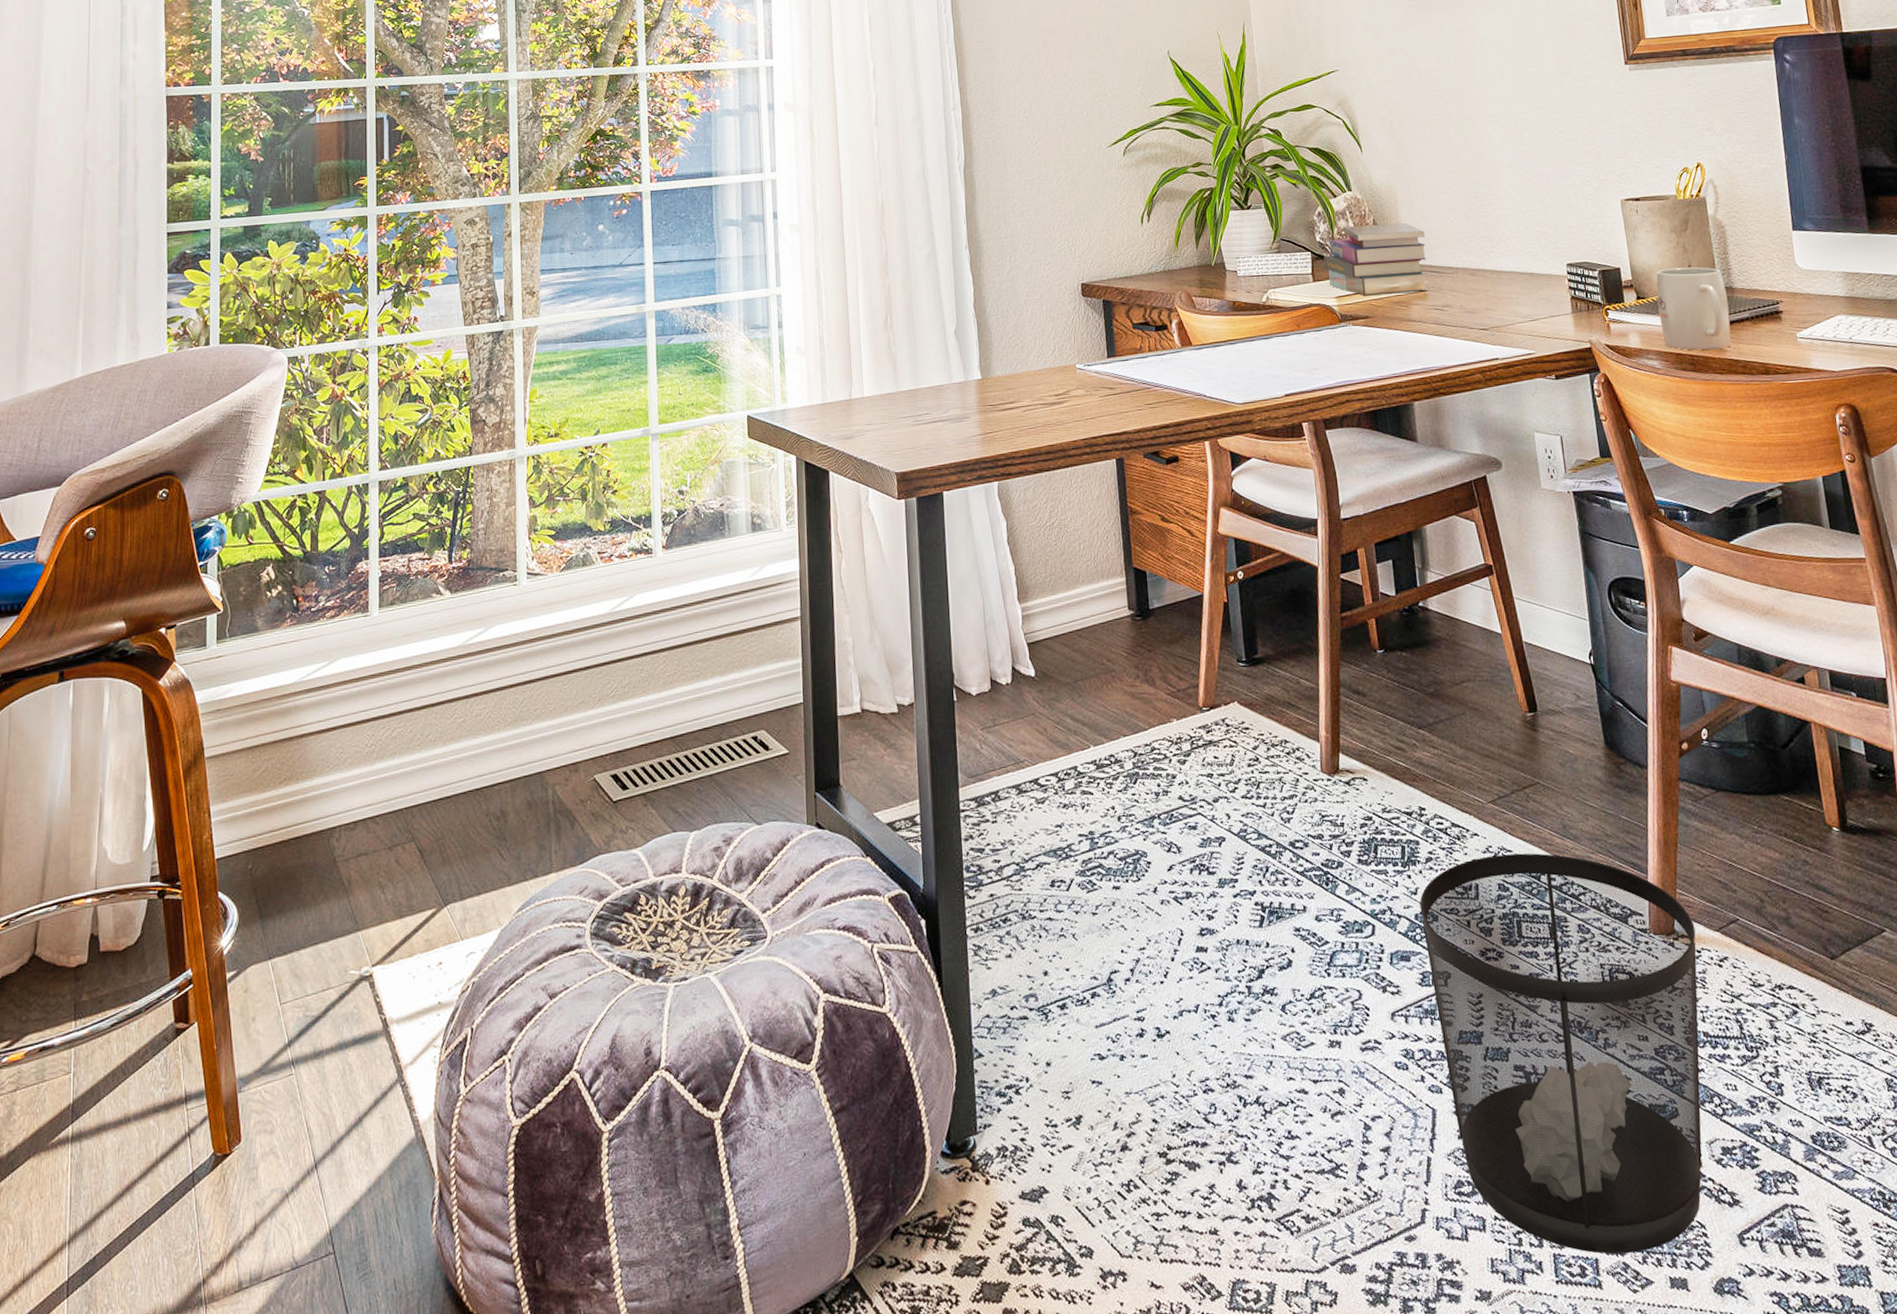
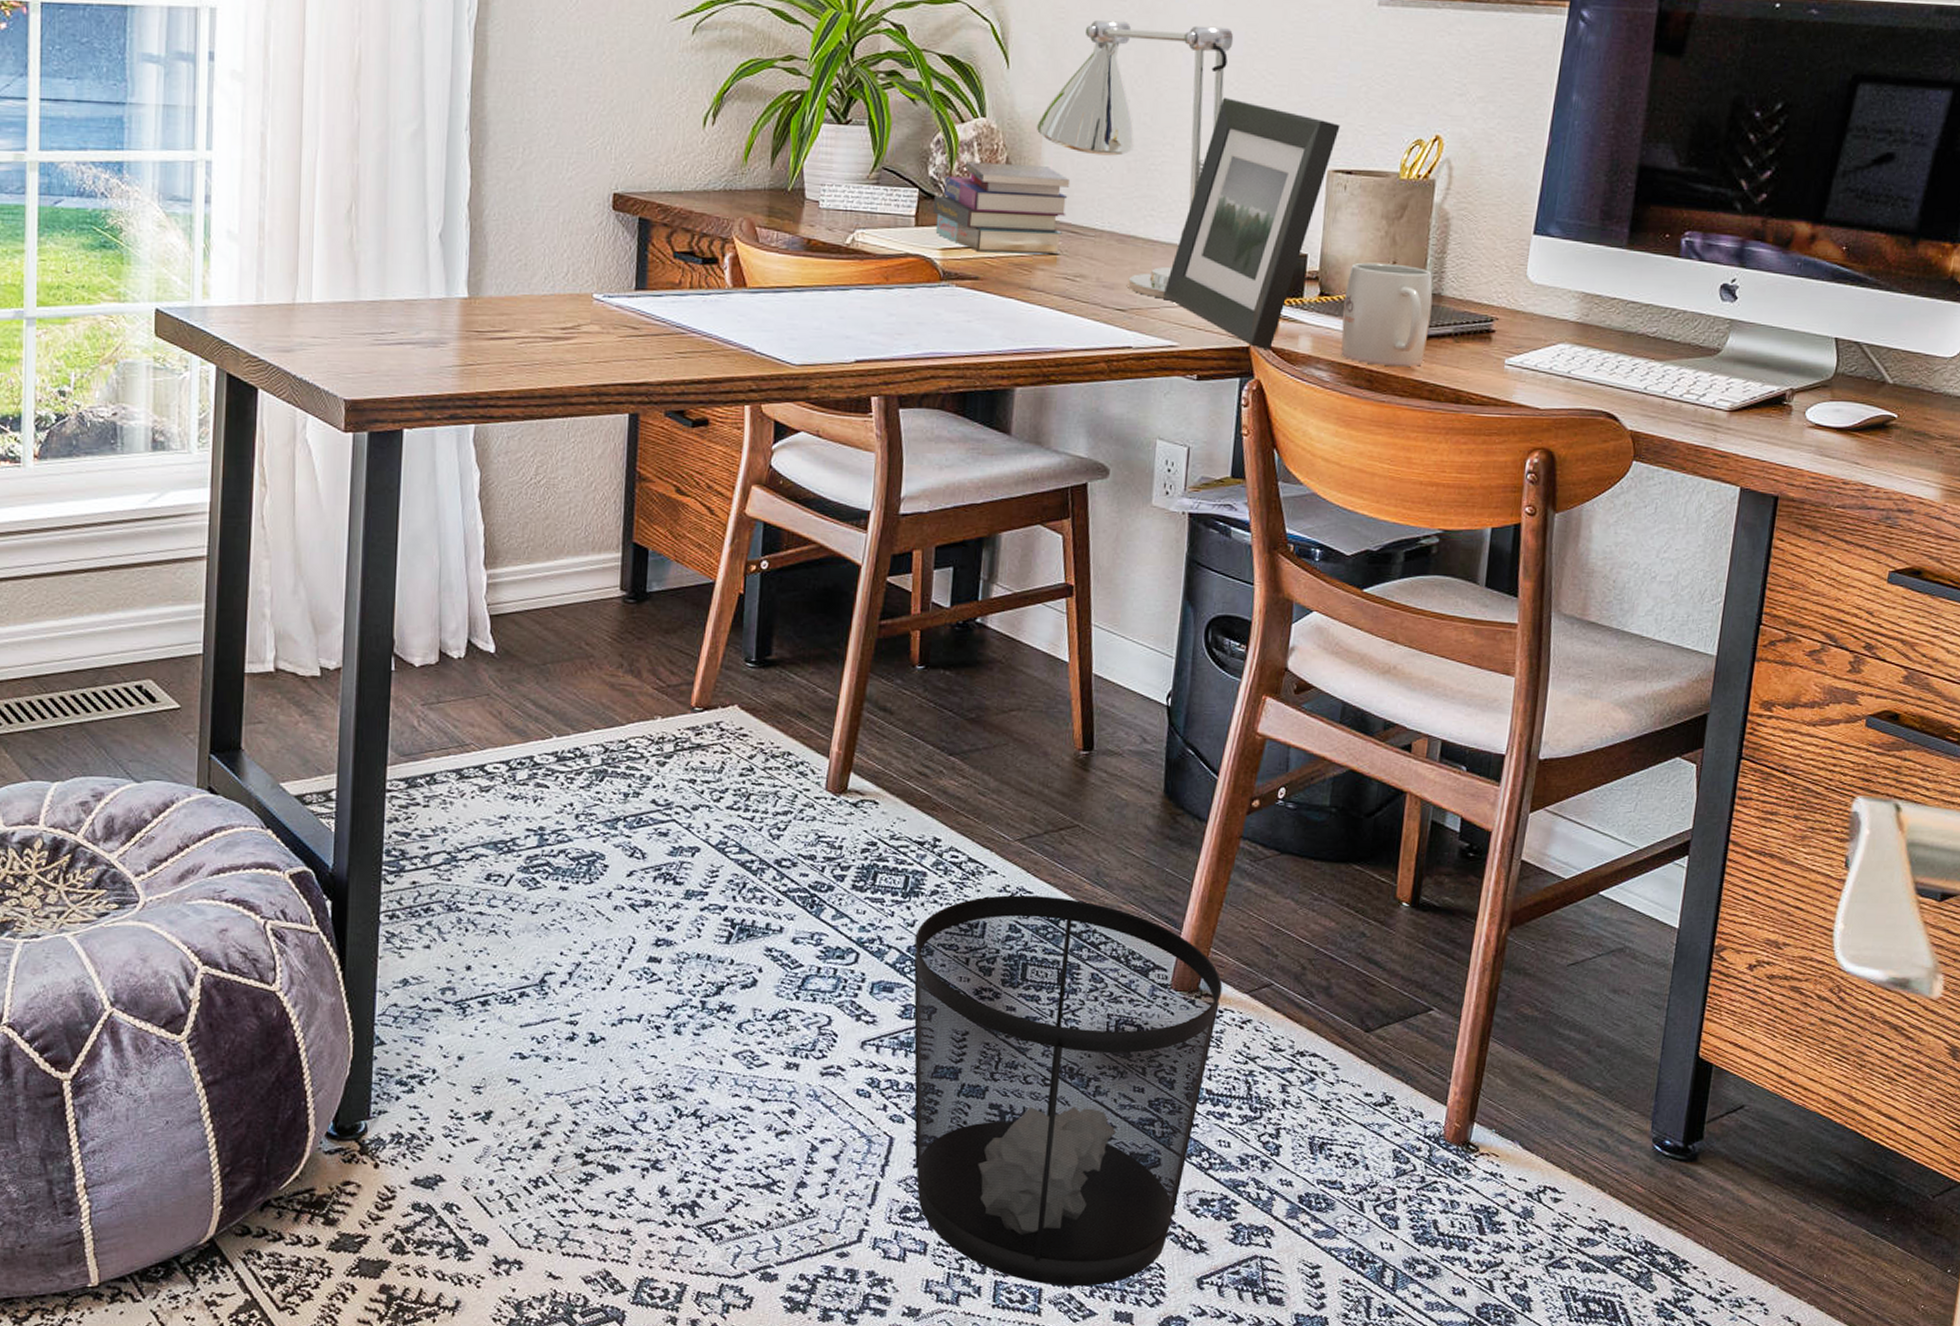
desk lamp: none [1391,101,1529,317] -> present [1036,20,1234,299]
picture frame: none [1514,153,1623,349] -> present [1162,97,1341,351]

